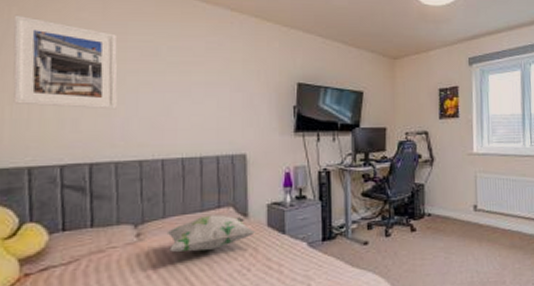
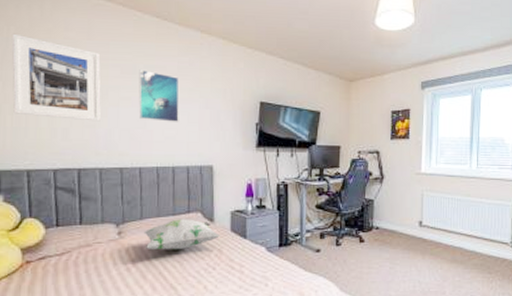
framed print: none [161,51,208,109] -> present [138,69,180,123]

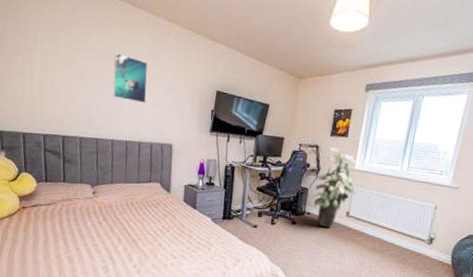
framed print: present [11,33,101,122] -> none [10,12,83,97]
decorative pillow: present [143,219,221,250] -> none [113,186,175,212]
indoor plant: none [379,152,427,243] -> present [312,147,357,228]

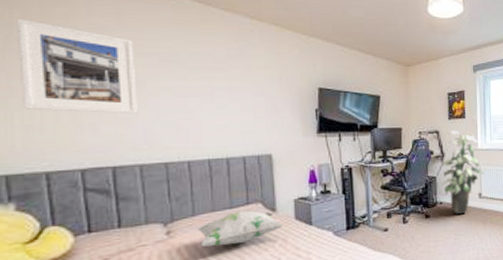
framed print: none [10,12,83,97] -> present [16,18,138,114]
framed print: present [113,53,148,104] -> none [182,57,231,113]
decorative pillow: none [113,186,175,212] -> present [197,210,285,248]

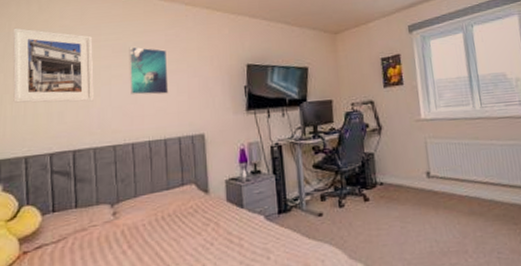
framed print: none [182,57,231,113] -> present [129,46,169,95]
decorative pillow: present [197,210,285,248] -> none [138,192,217,230]
indoor plant: present [441,130,484,215] -> none [378,99,431,198]

